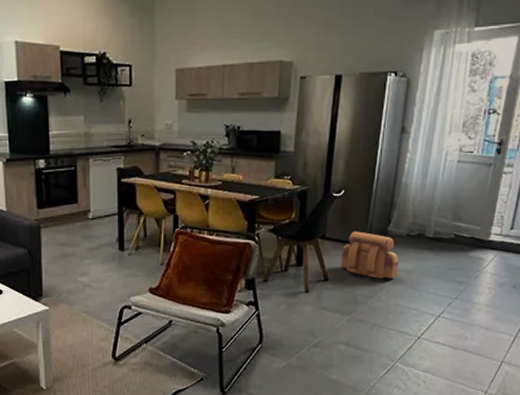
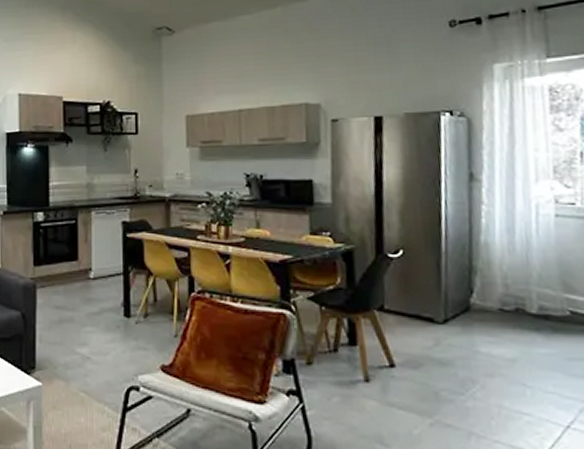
backpack: present [340,231,399,279] -> none [409,302,495,369]

